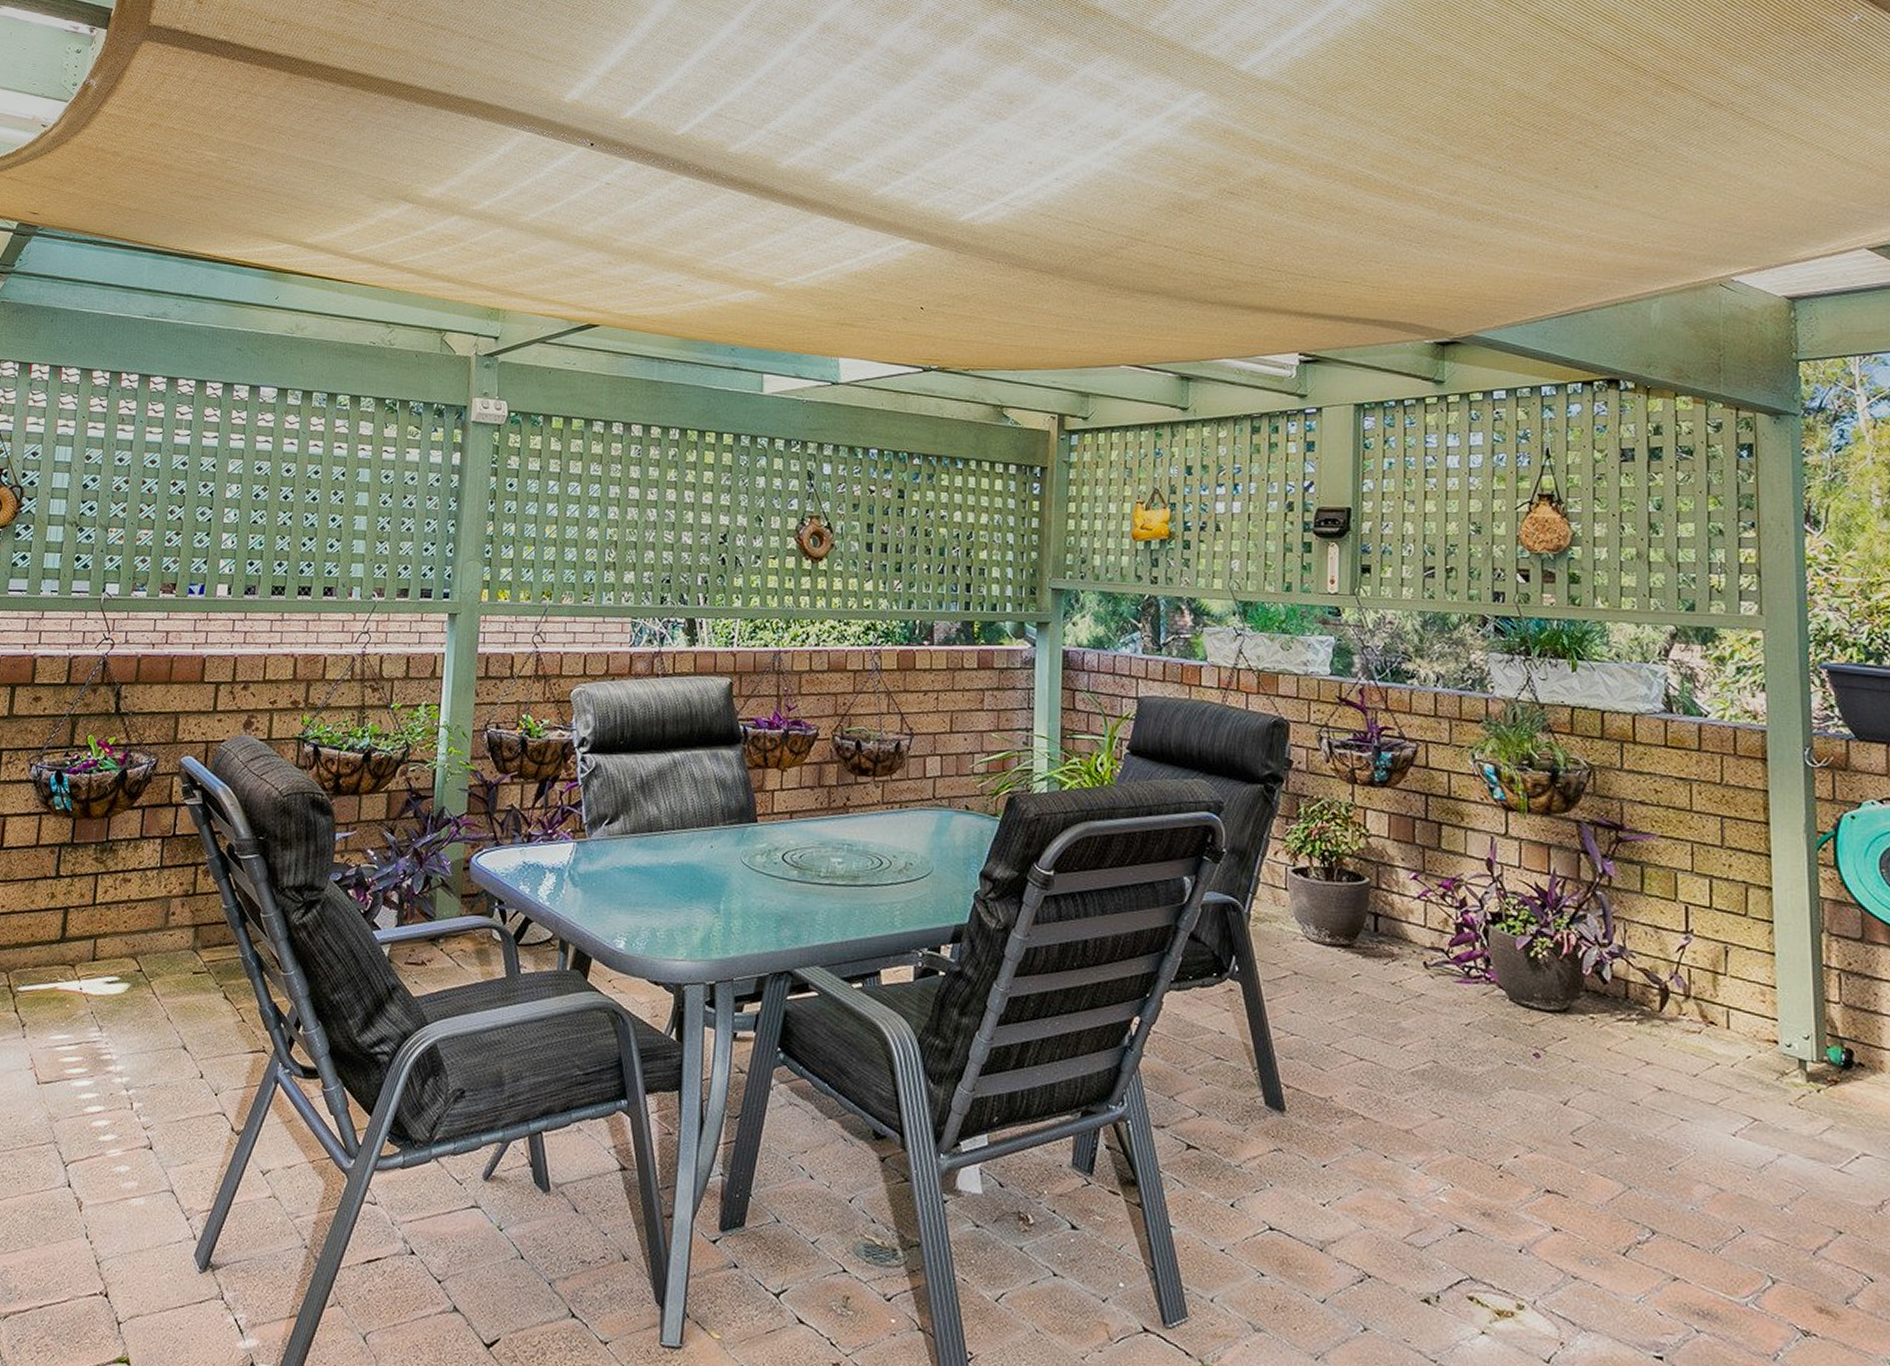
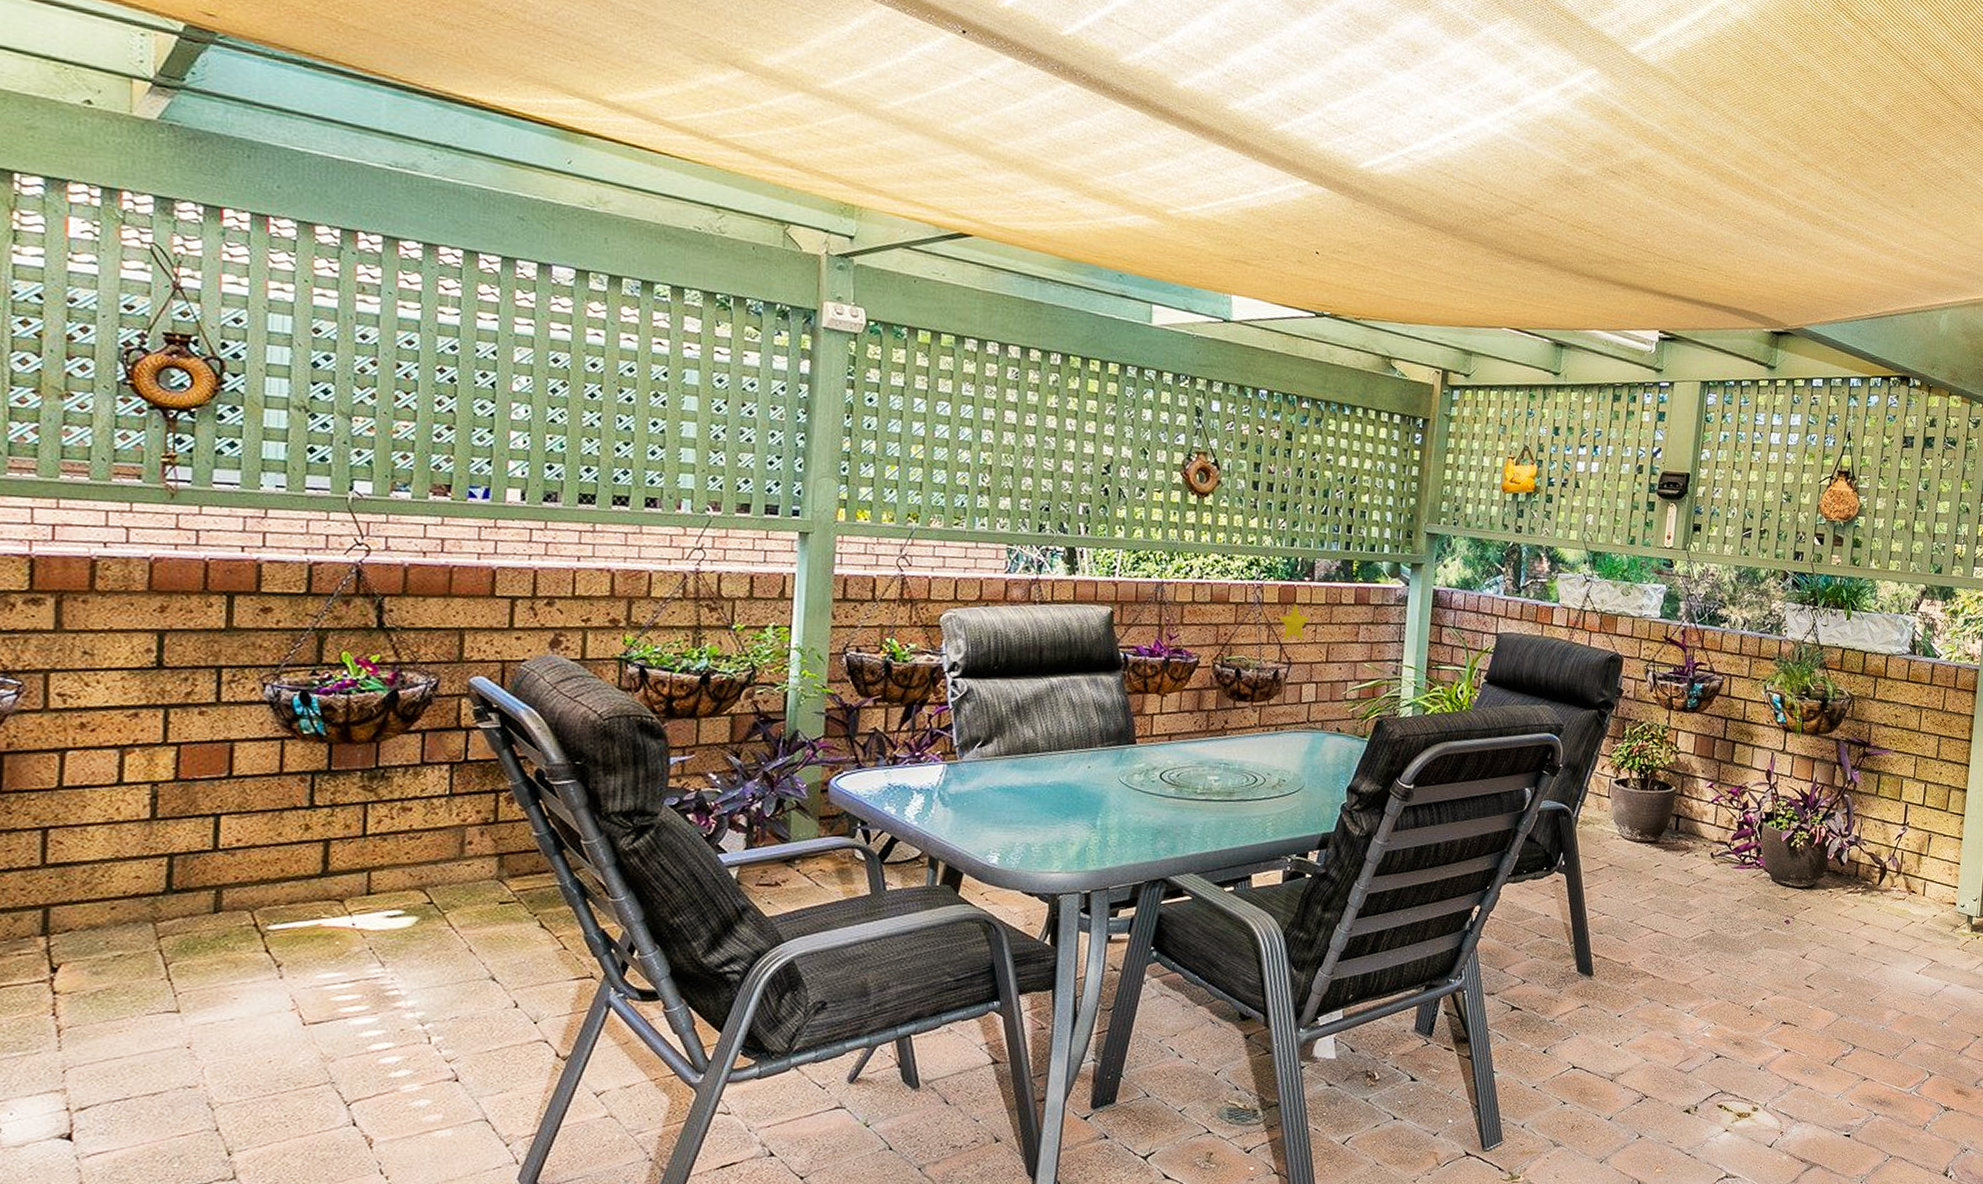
decorative star: none [899,669,931,710] -> present [1279,603,1310,641]

